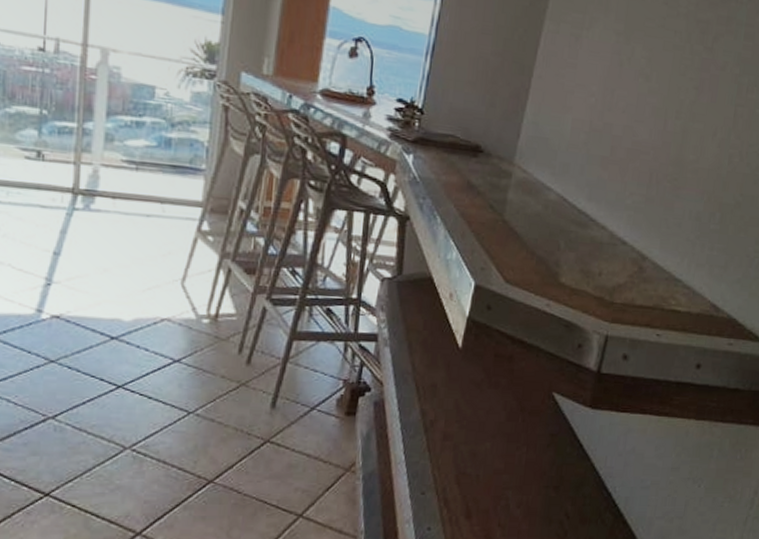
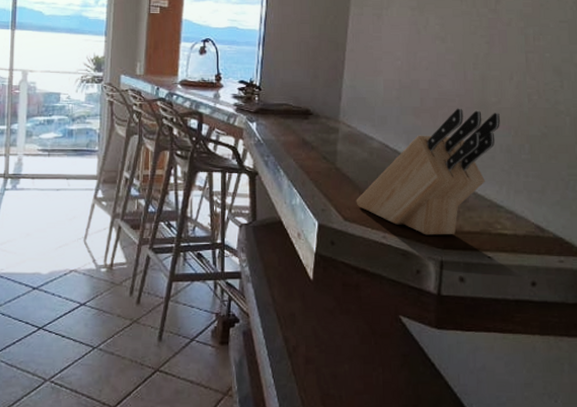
knife block: none [521,162,695,308] -> present [356,108,500,235]

